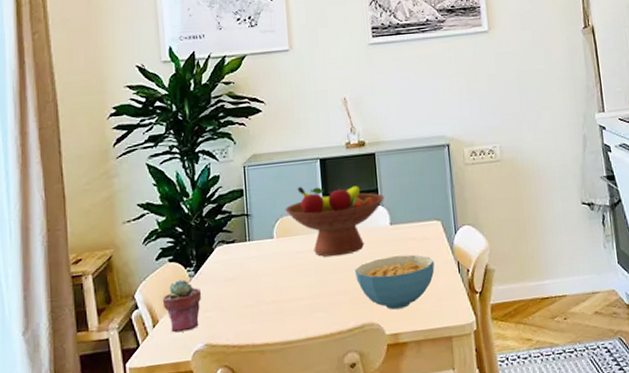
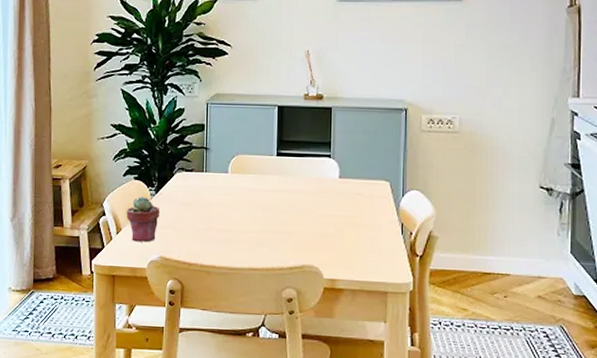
fruit bowl: present [285,185,384,257] -> none [241,129,336,199]
cereal bowl: present [355,255,435,310] -> none [301,207,378,258]

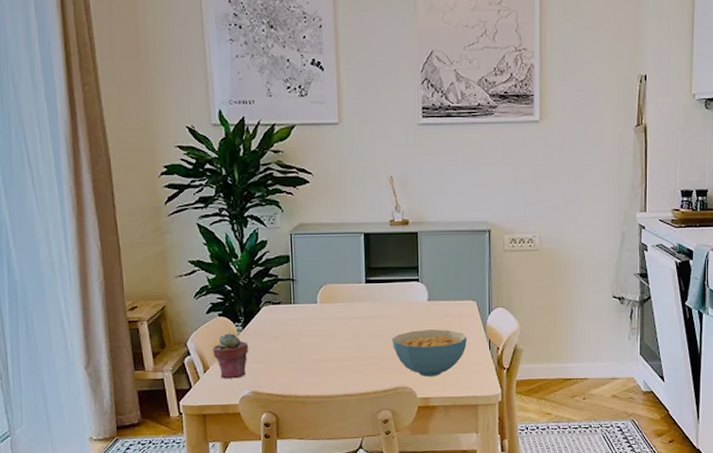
cereal bowl: none [301,207,378,258] -> present [392,329,467,377]

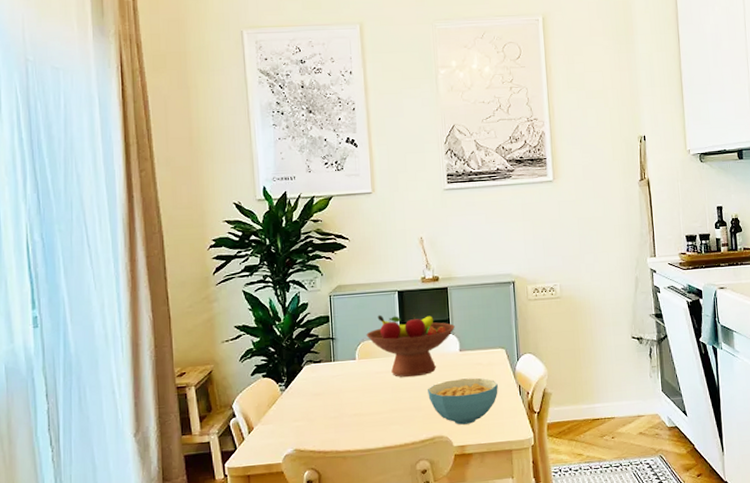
potted succulent: present [212,333,249,379] -> none [256,393,292,439]
fruit bowl: none [329,257,424,325] -> present [366,314,455,378]

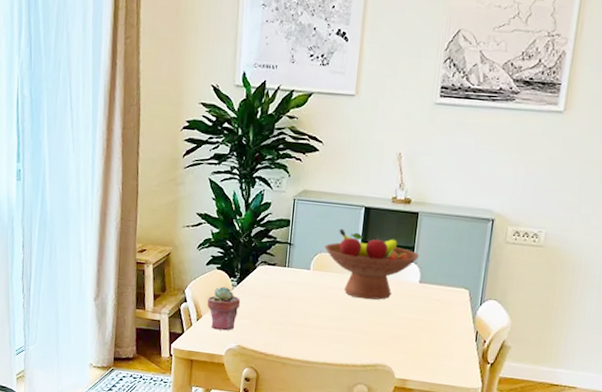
potted succulent: none [256,393,292,439] -> present [207,286,241,331]
cereal bowl: present [428,378,498,425] -> none [377,310,454,360]

